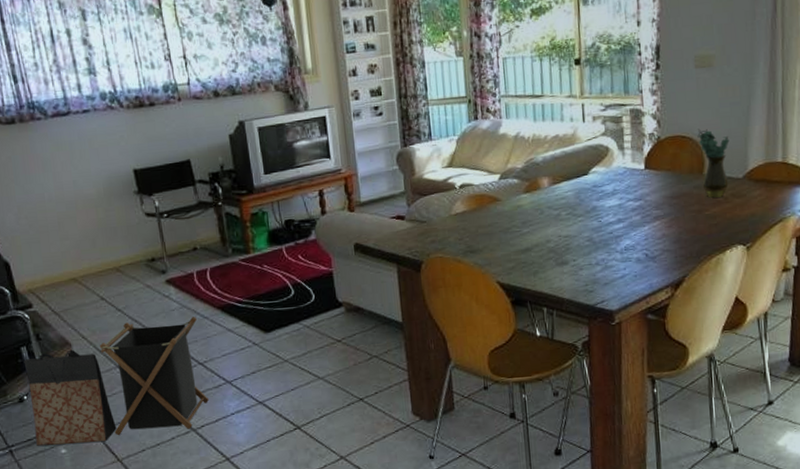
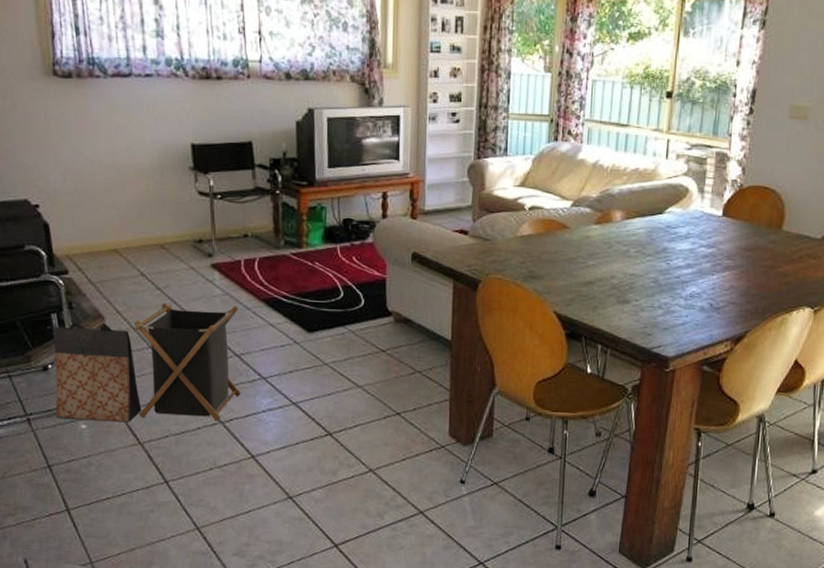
vase: present [697,129,730,198] -> none [778,182,814,255]

